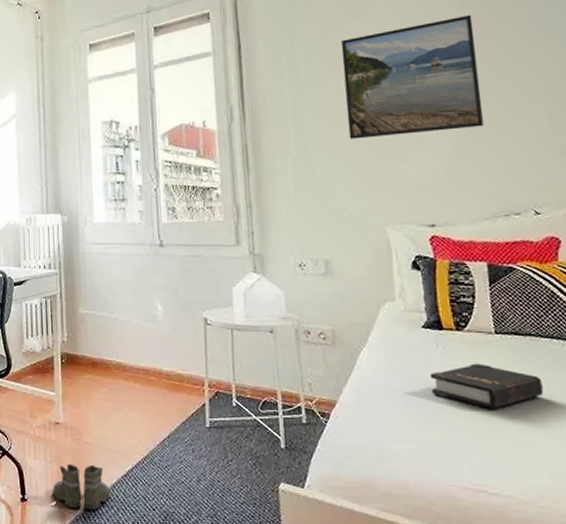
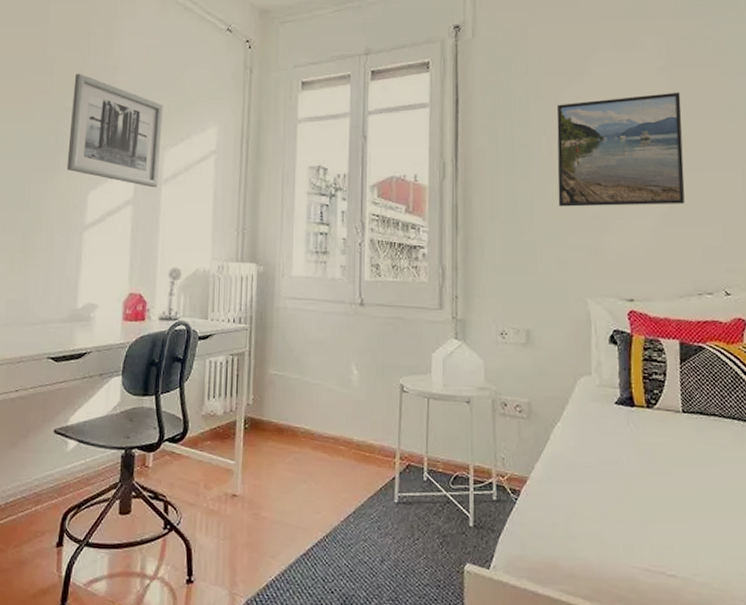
boots: present [52,463,113,510] -> none [223,541,289,593]
hardback book: present [430,363,544,409] -> none [620,442,723,489]

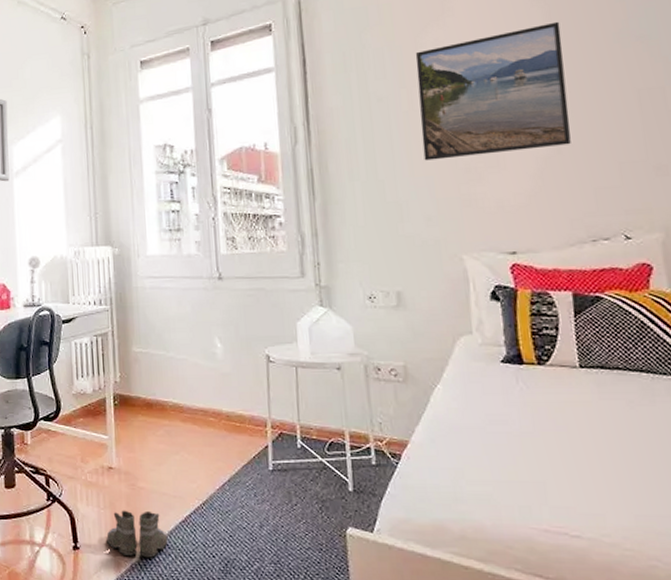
boots: none [223,541,289,593] -> present [106,510,171,558]

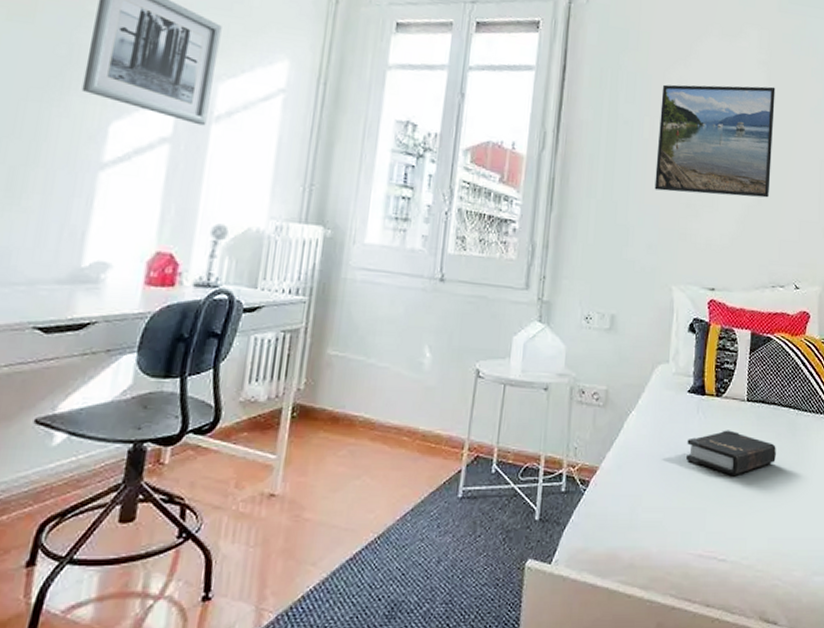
boots: present [106,510,171,558] -> none [250,547,329,606]
hardback book: none [509,399,631,447] -> present [686,430,776,475]

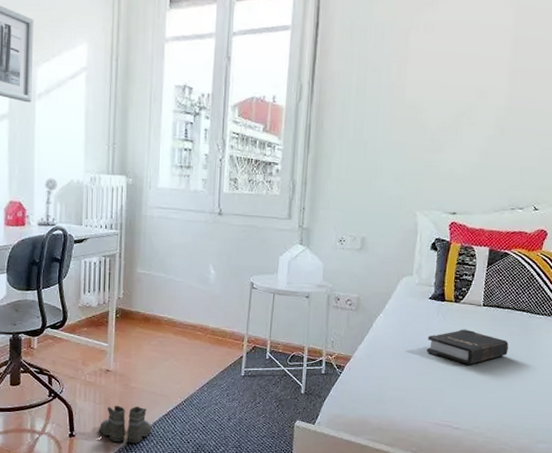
boots: none [250,547,329,606] -> present [99,405,153,443]
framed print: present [654,84,776,198] -> none [401,21,524,130]

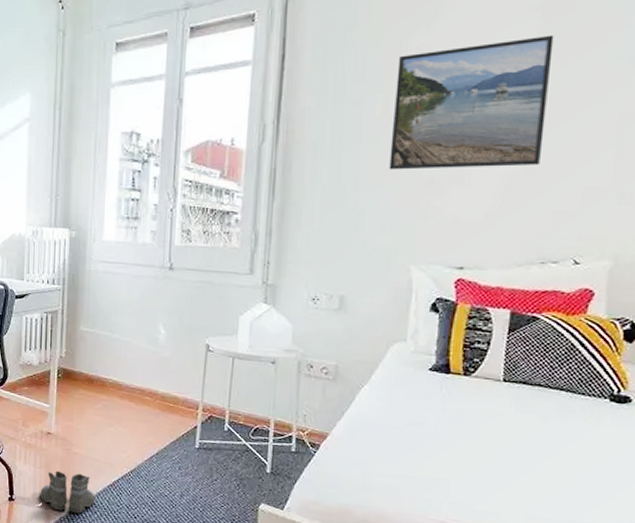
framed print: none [401,21,524,130] -> present [389,35,554,170]
hardback book: present [427,329,509,365] -> none [427,408,541,453]

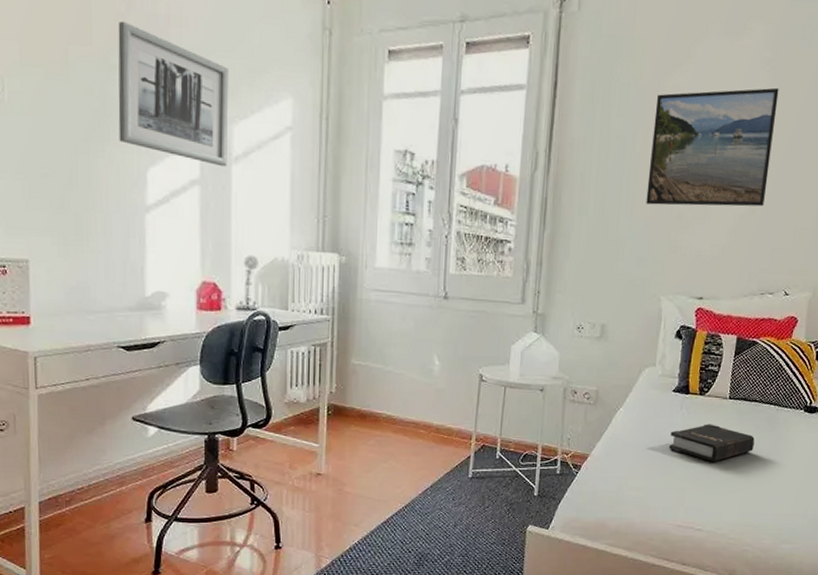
boots: present [40,470,96,514] -> none [309,512,370,554]
hardback book: none [427,408,541,453] -> present [669,424,755,462]

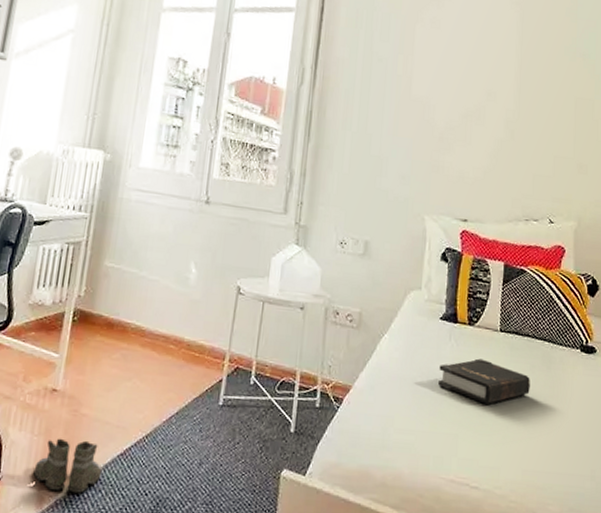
boots: none [309,512,370,554] -> present [33,438,102,494]
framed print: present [646,87,779,207] -> none [408,24,529,133]

